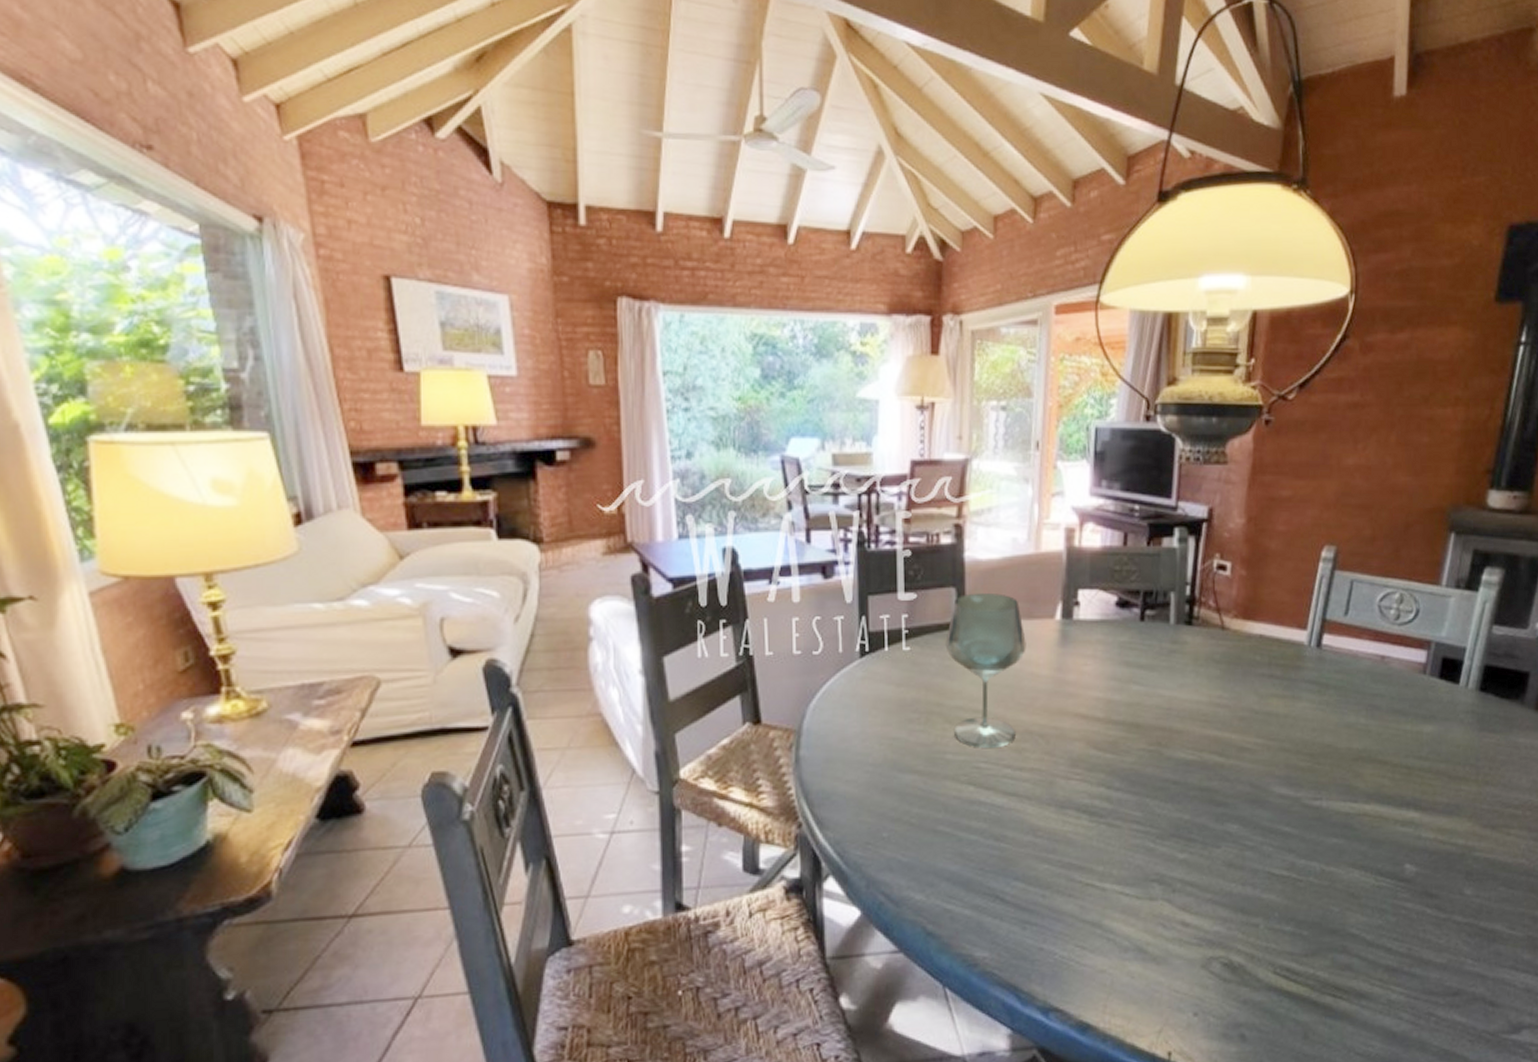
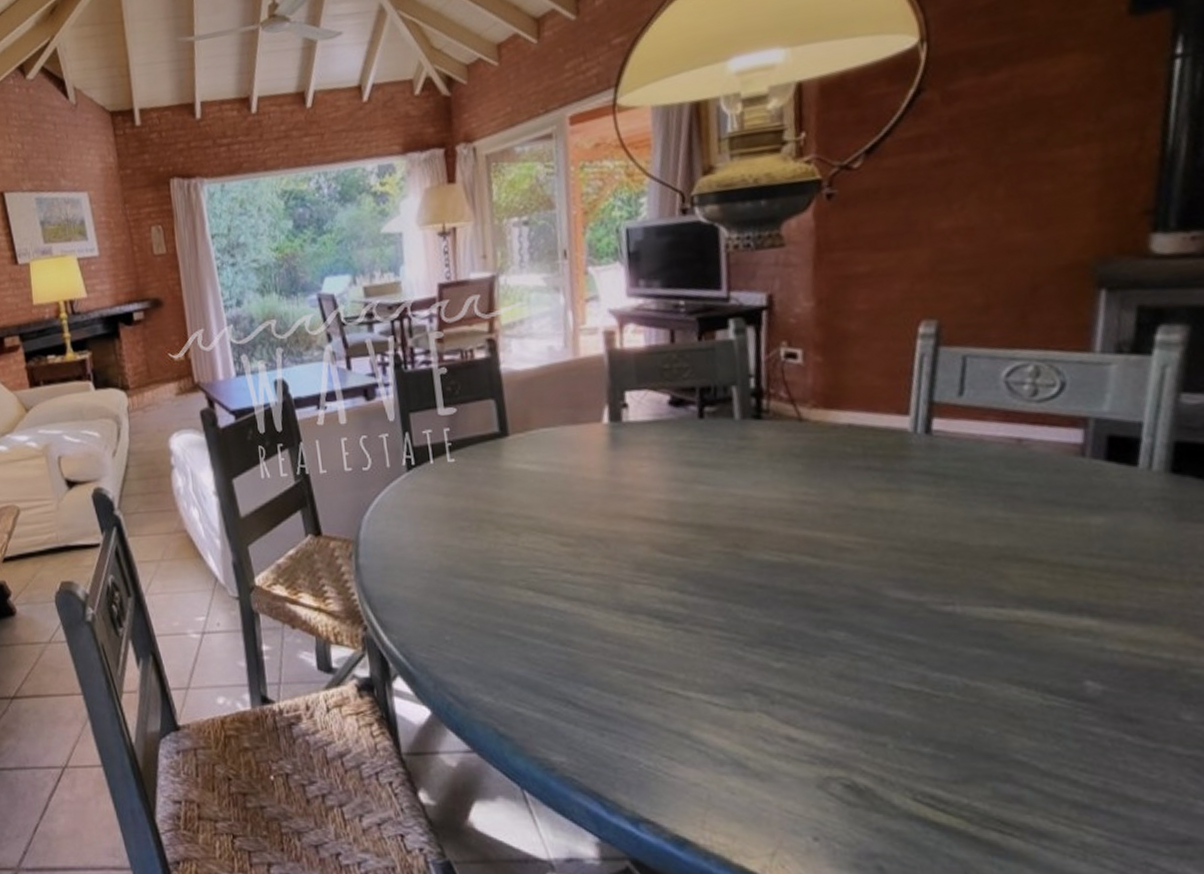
wine glass: present [945,592,1026,748] -> none [489,402,575,554]

